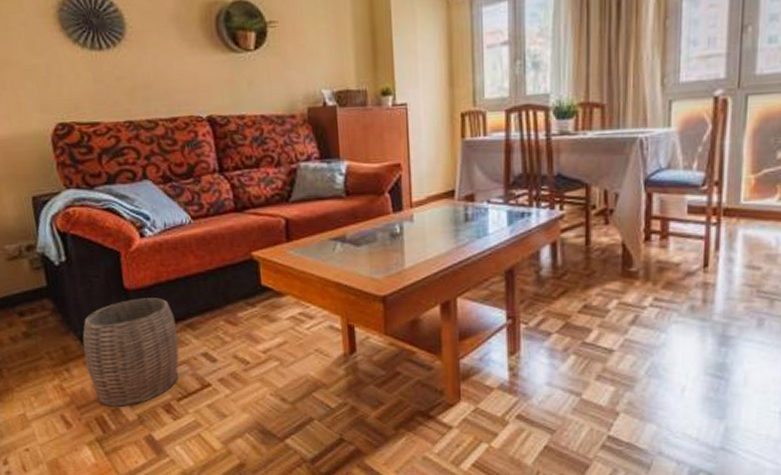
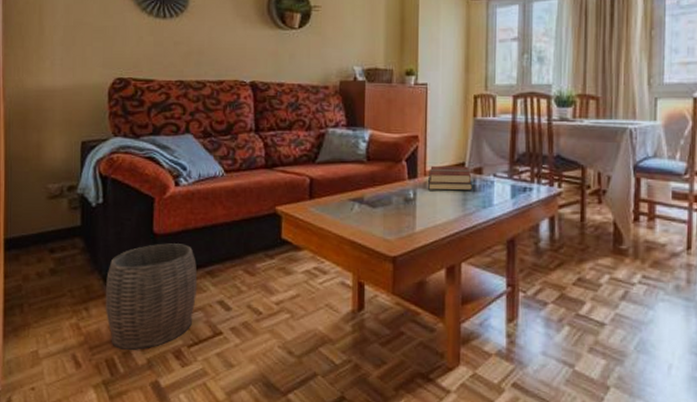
books: none [415,193,465,223] -> present [428,165,473,191]

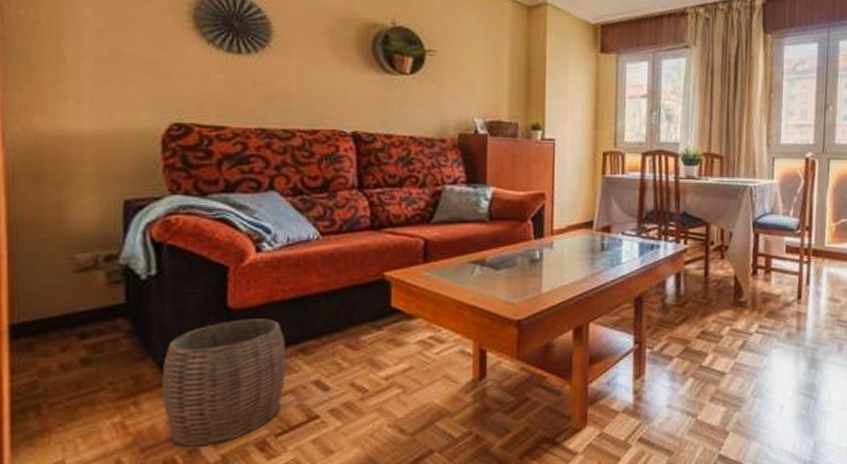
books: present [428,165,473,191] -> none [555,224,602,250]

